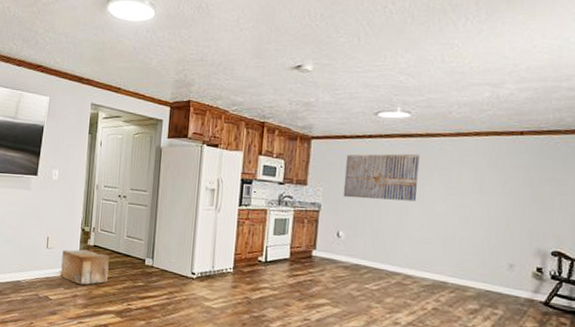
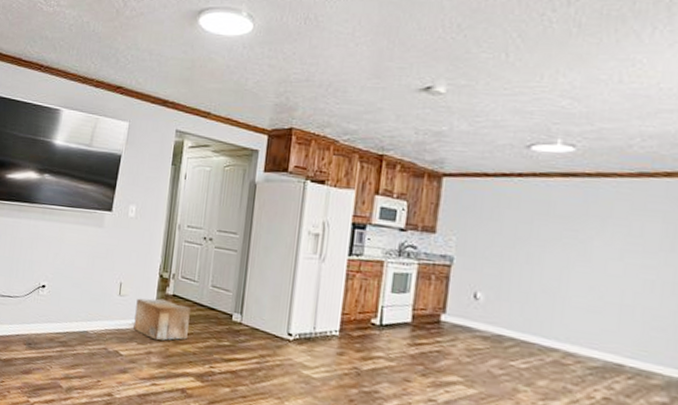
wall art: present [343,153,419,202] -> none [482,196,587,259]

